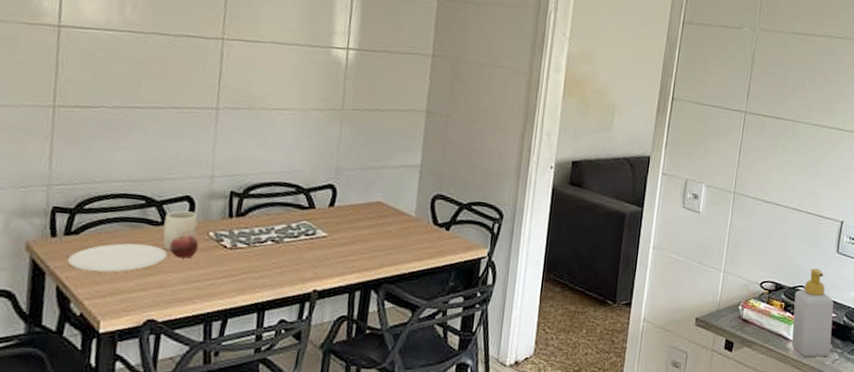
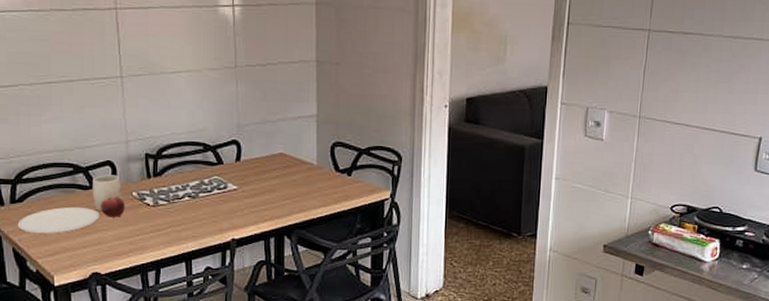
soap bottle: present [792,268,834,358] -> none [706,188,752,278]

